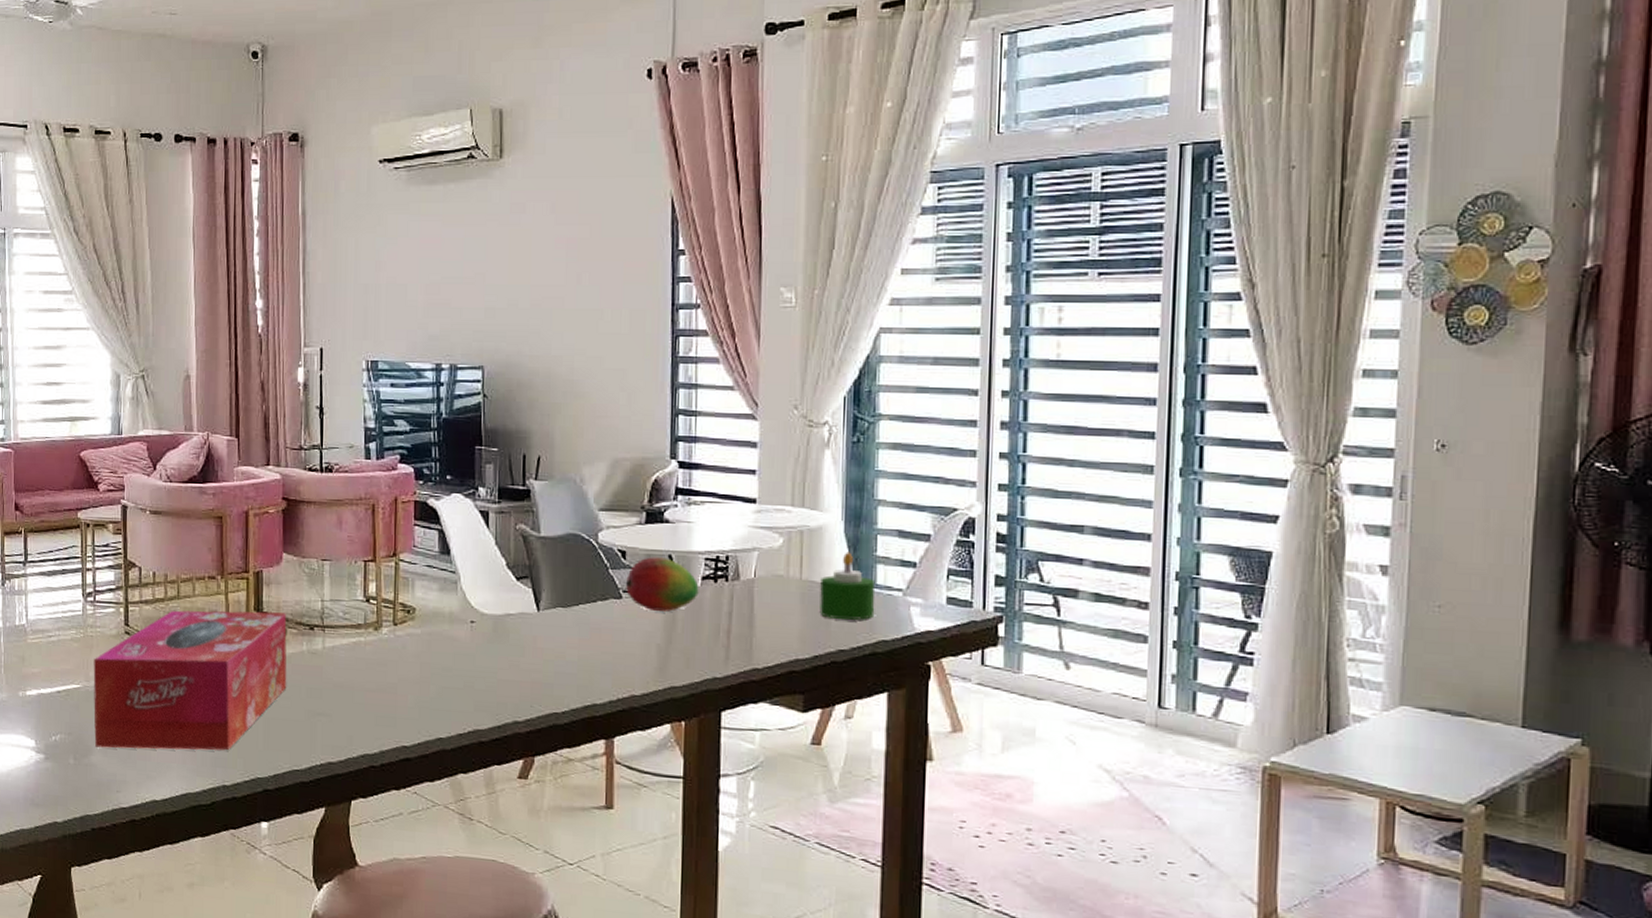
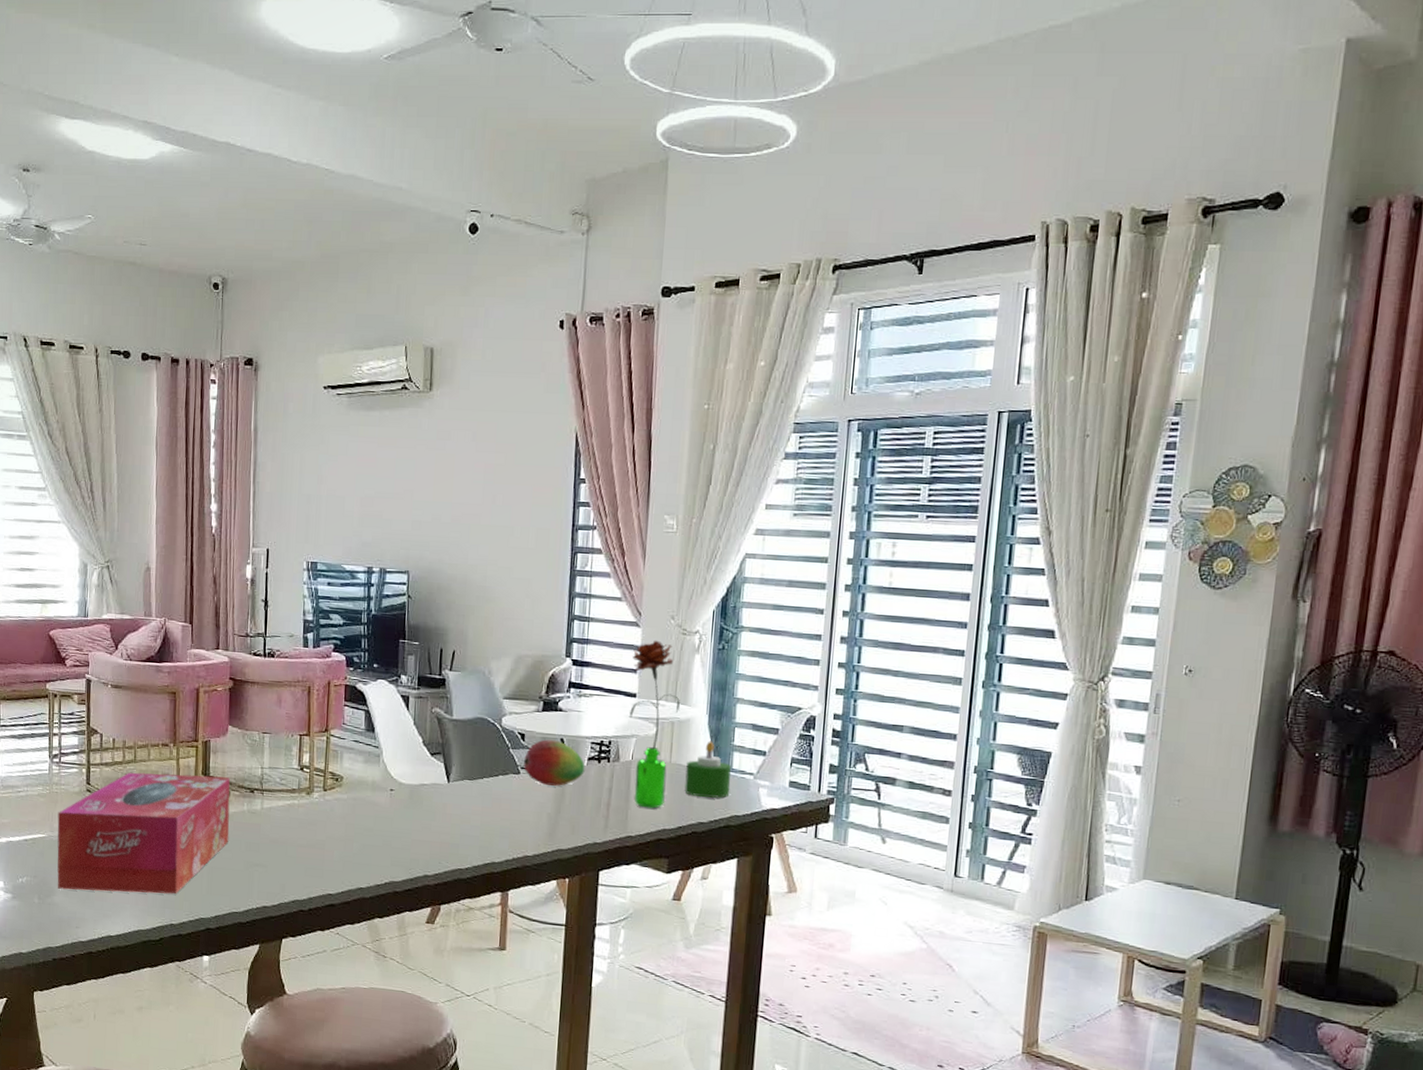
flower: none [749,434,809,635] -> present [629,640,680,809]

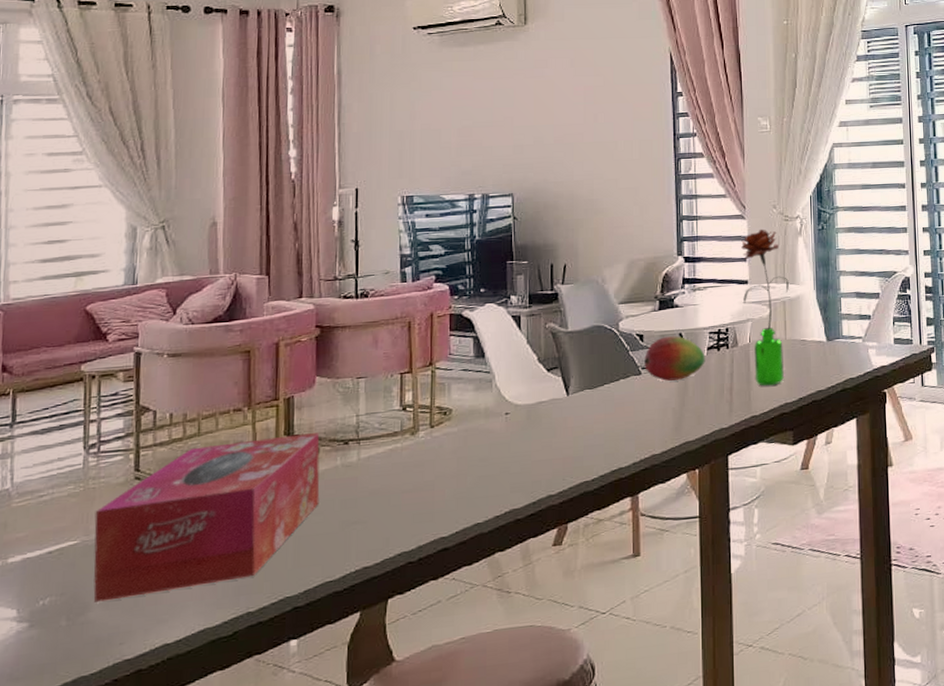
candle: present [684,741,731,798] -> none [801,313,843,367]

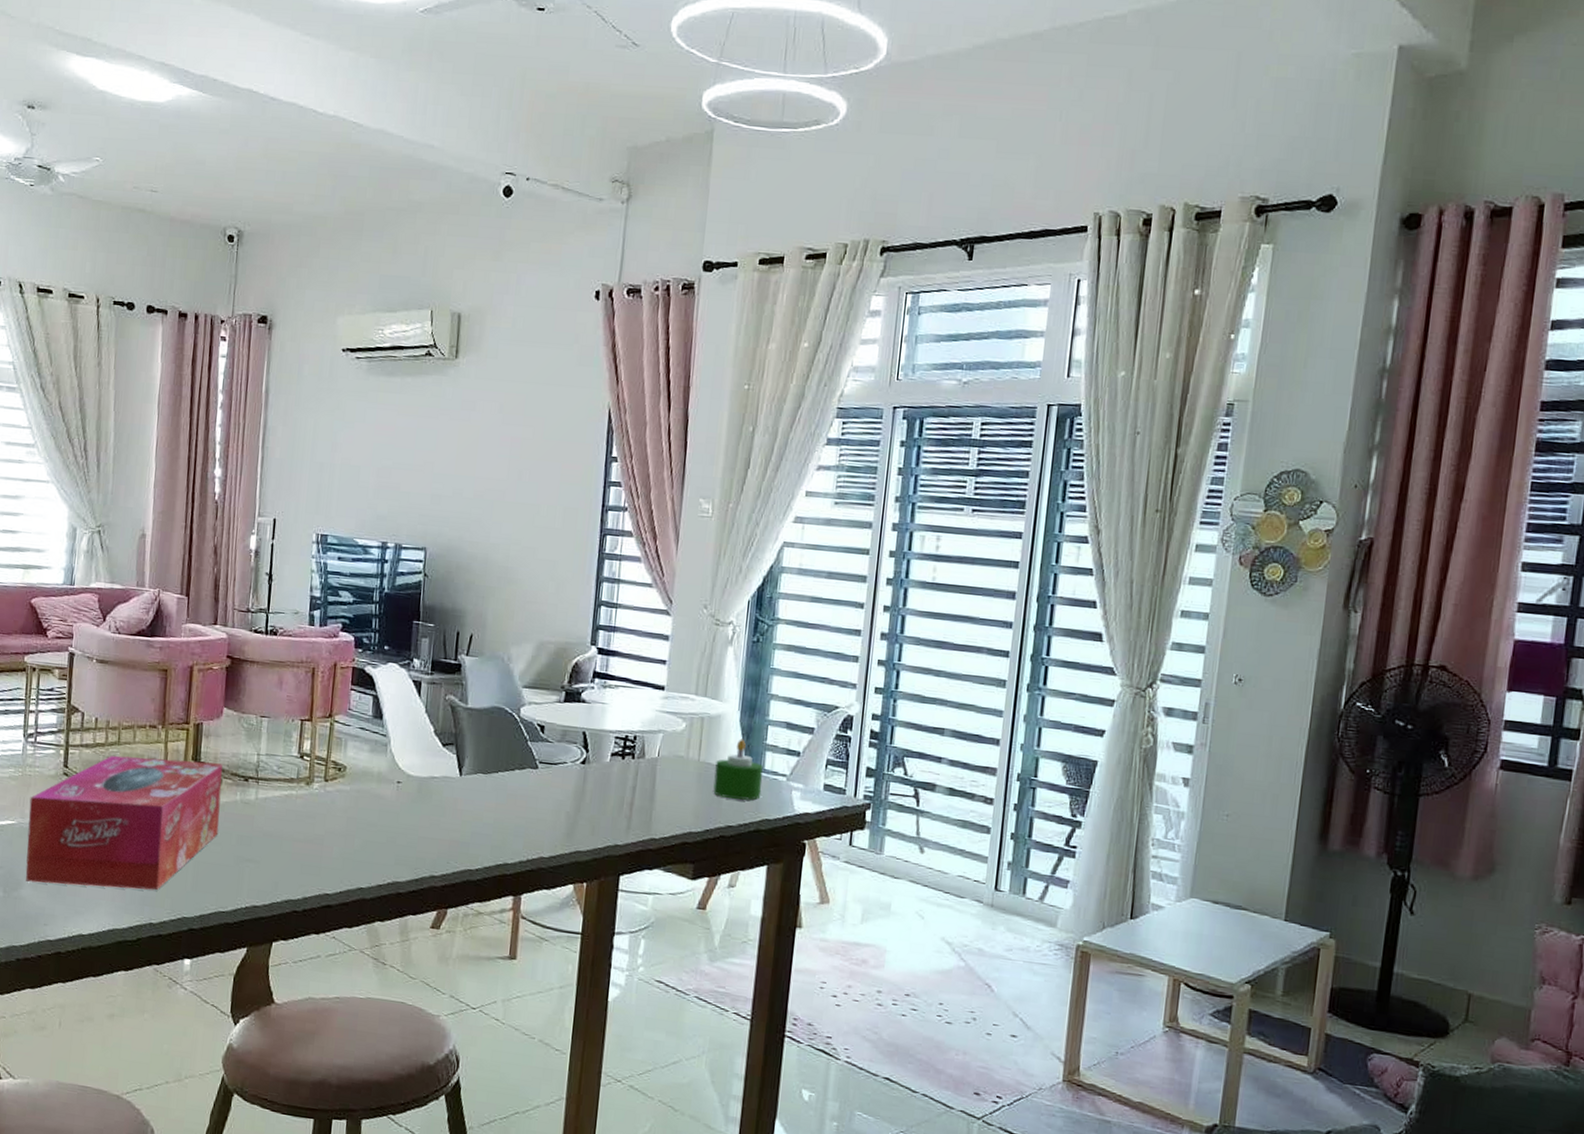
fruit: present [643,336,705,381] -> none [541,732,608,784]
flower: present [741,229,789,386] -> none [657,630,711,810]
candle: none [801,313,843,367] -> present [713,739,763,800]

